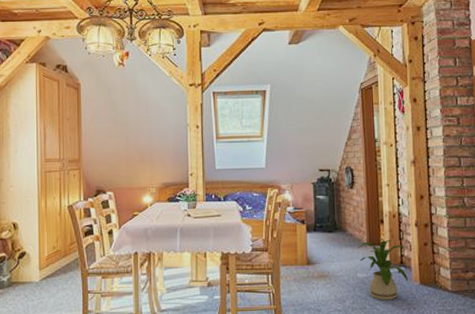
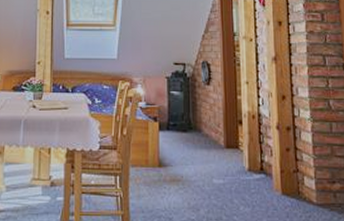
house plant: present [356,239,411,301] -> none [212,142,272,212]

